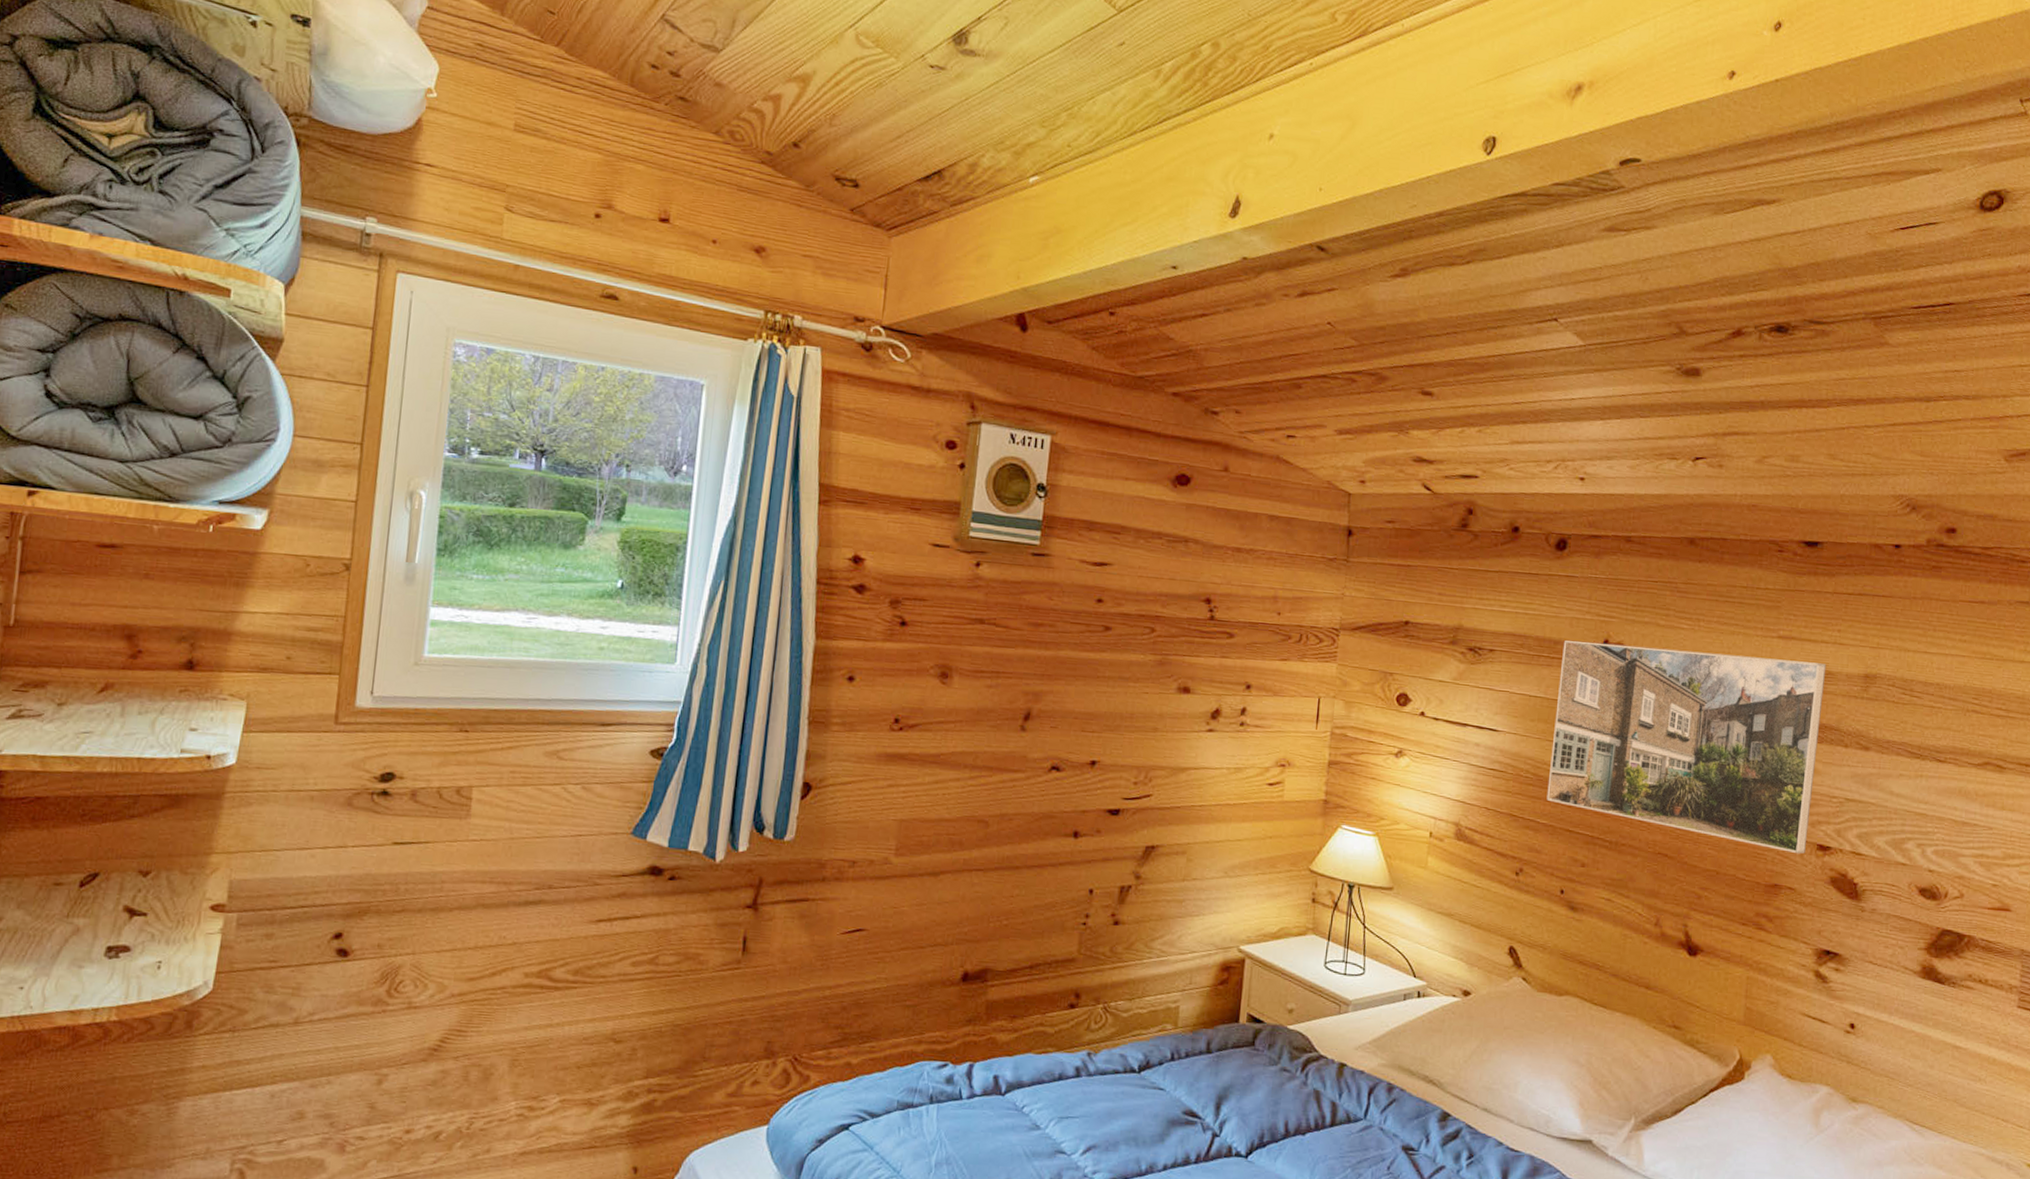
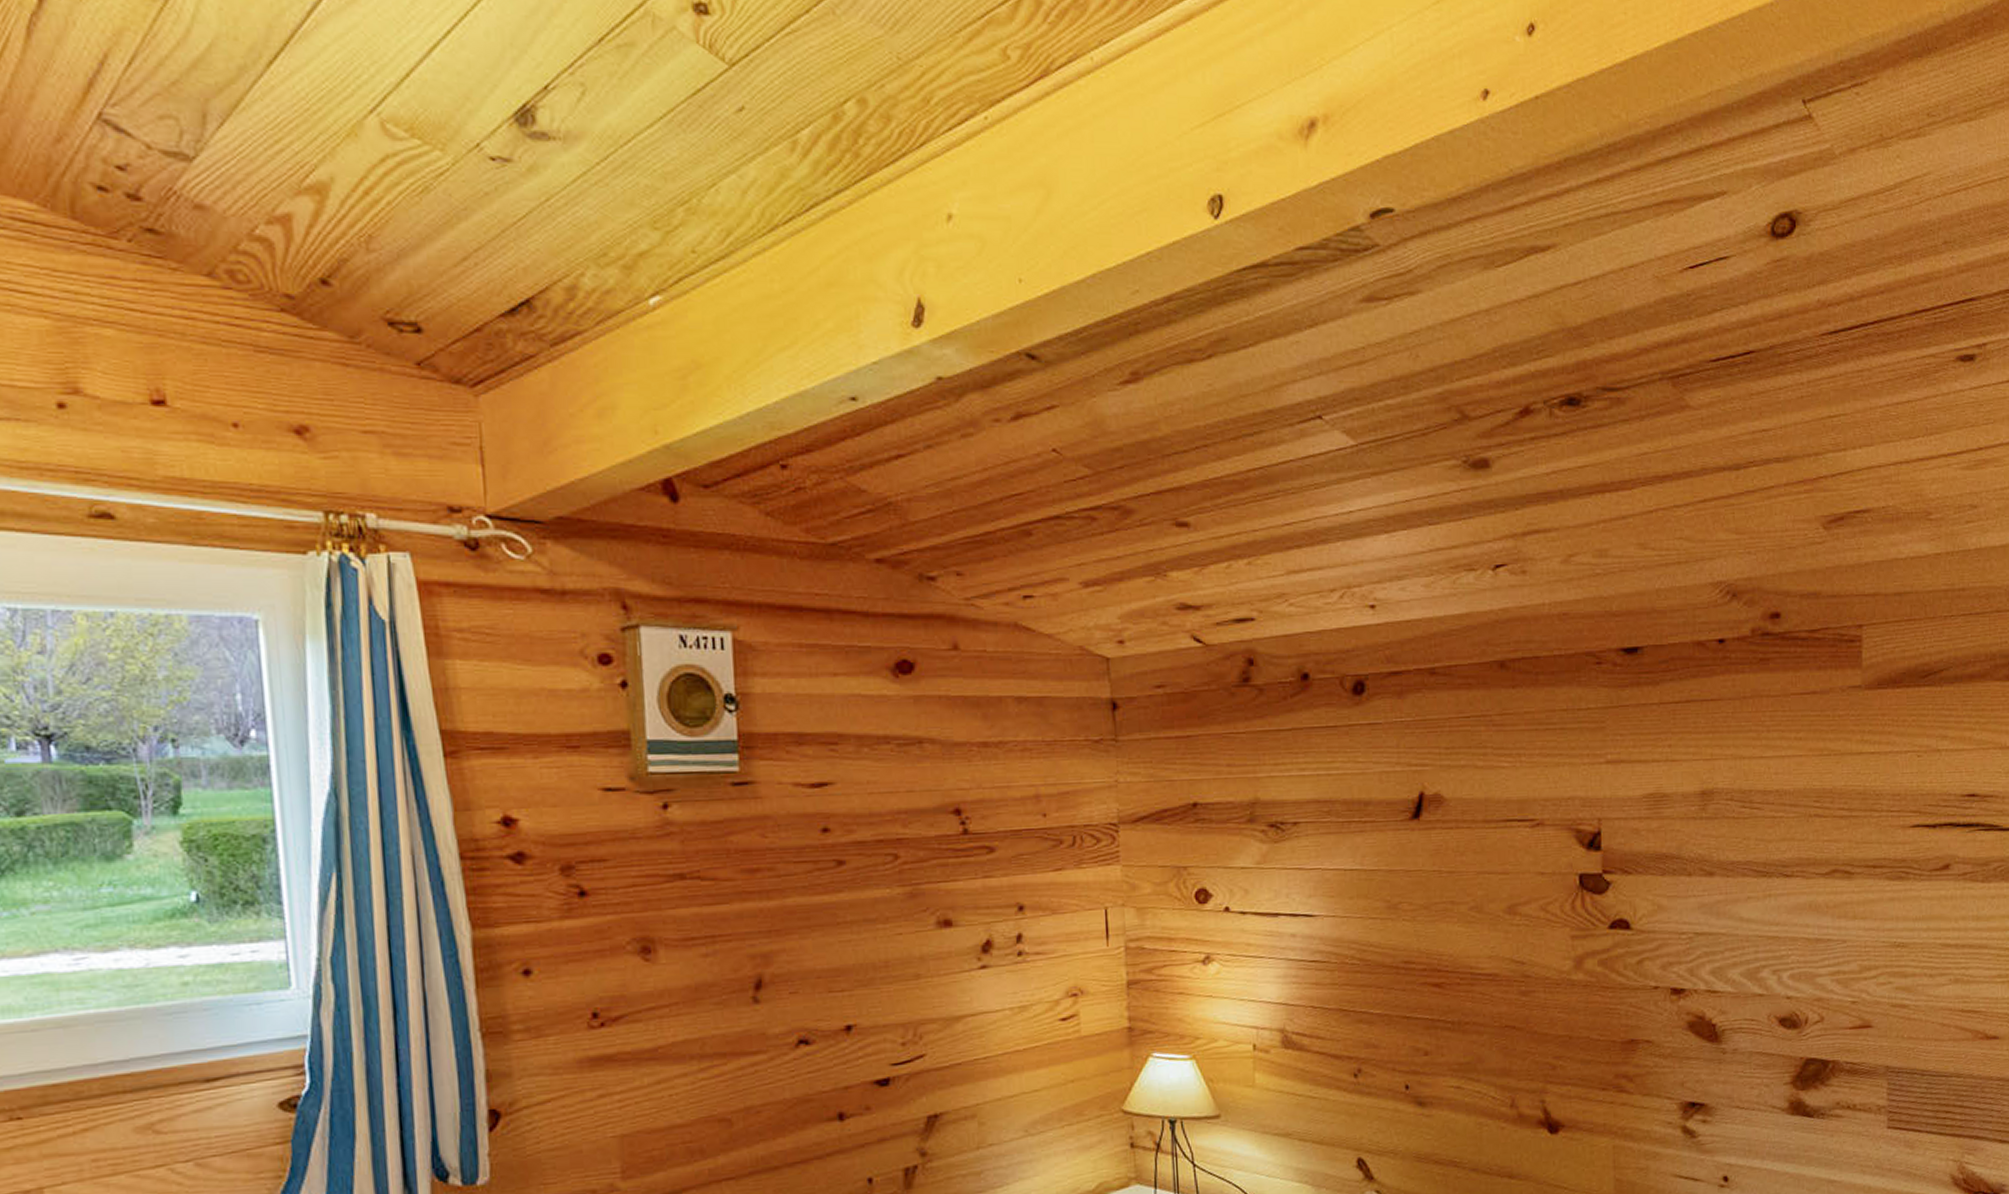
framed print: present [1546,641,1827,854] -> none [1374,785,1661,1003]

